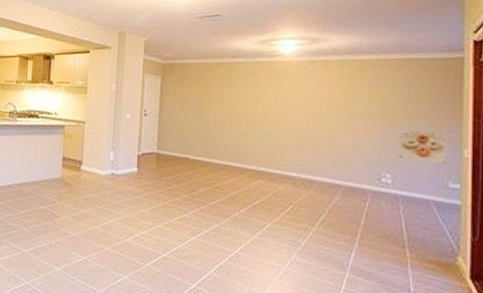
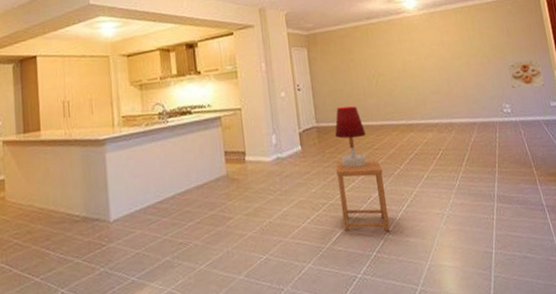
side table: none [166,191,220,270] -> present [335,160,391,232]
table lamp: none [174,138,208,201] -> present [334,105,367,168]

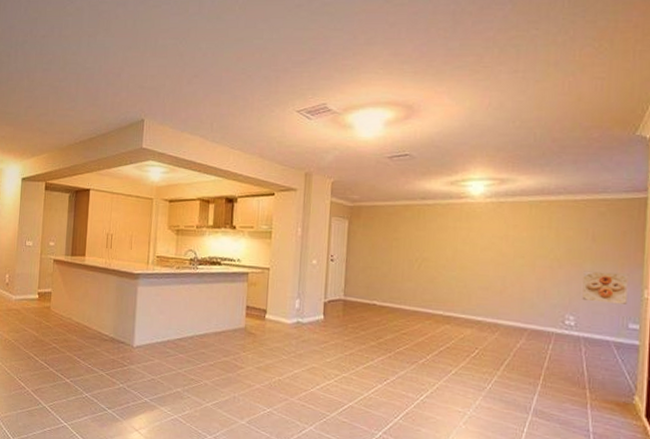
table lamp: present [334,105,367,168] -> none [361,284,395,348]
side table: present [335,160,391,232] -> none [353,338,406,417]

